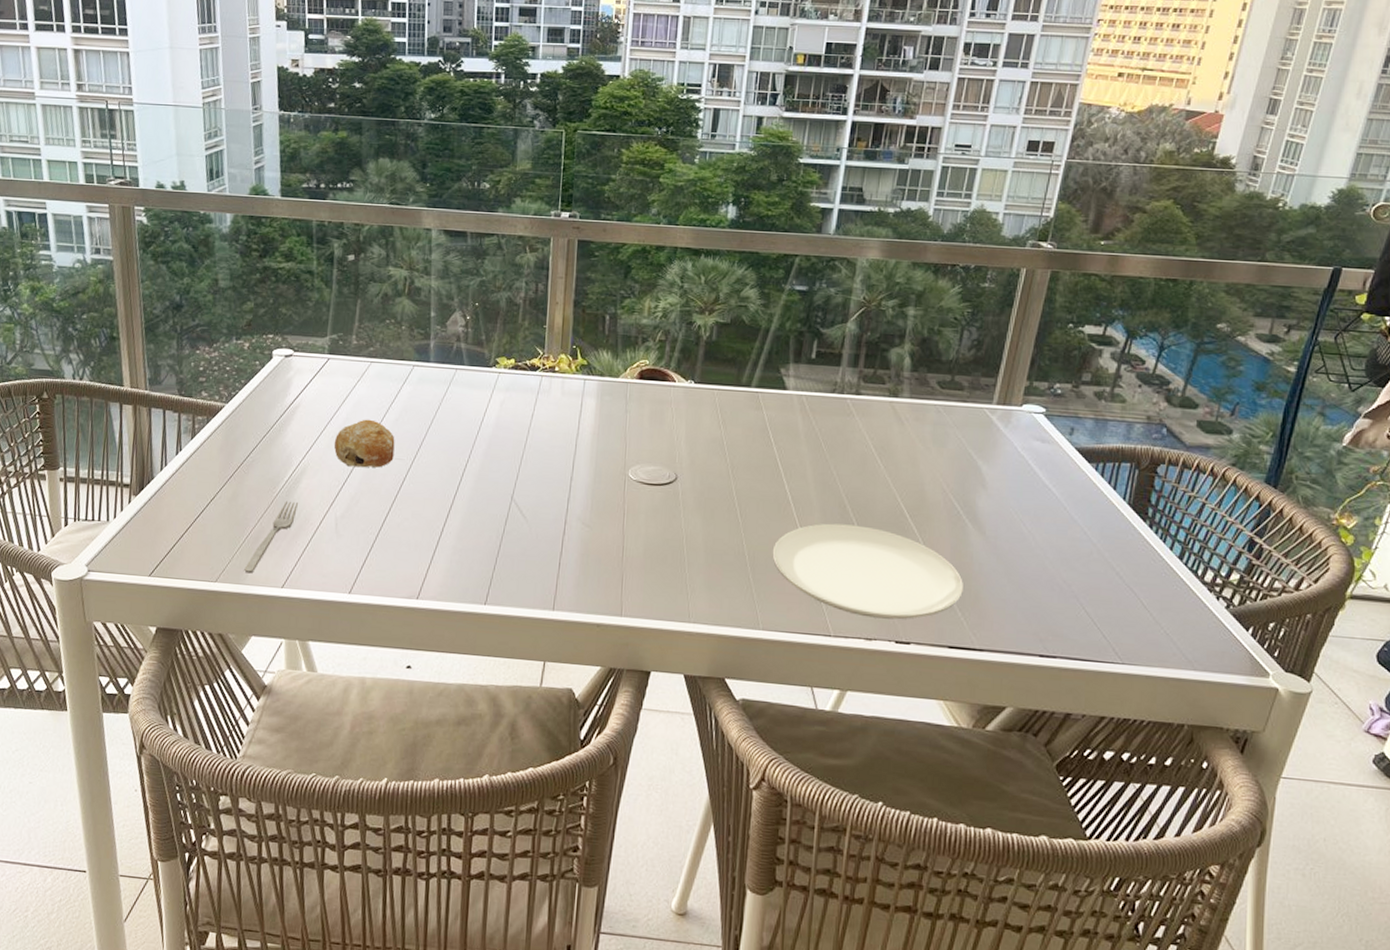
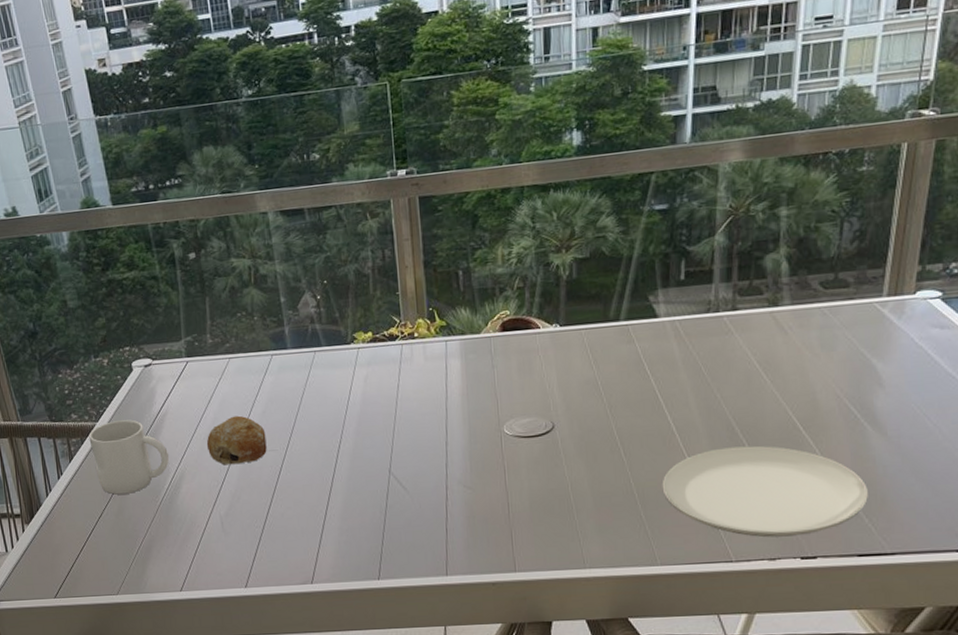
mug: none [215,405,295,481] -> present [88,419,170,495]
fork: present [244,501,299,574] -> none [142,507,183,582]

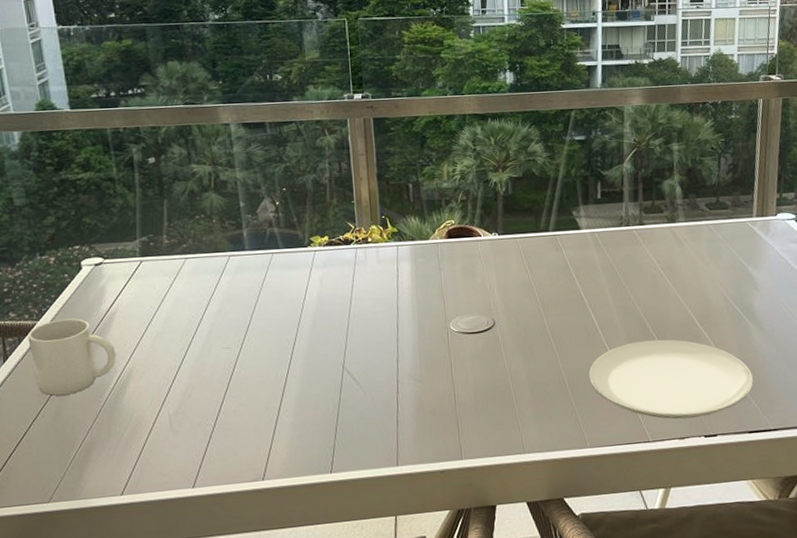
bread roll: present [206,415,267,466] -> none [157,314,221,364]

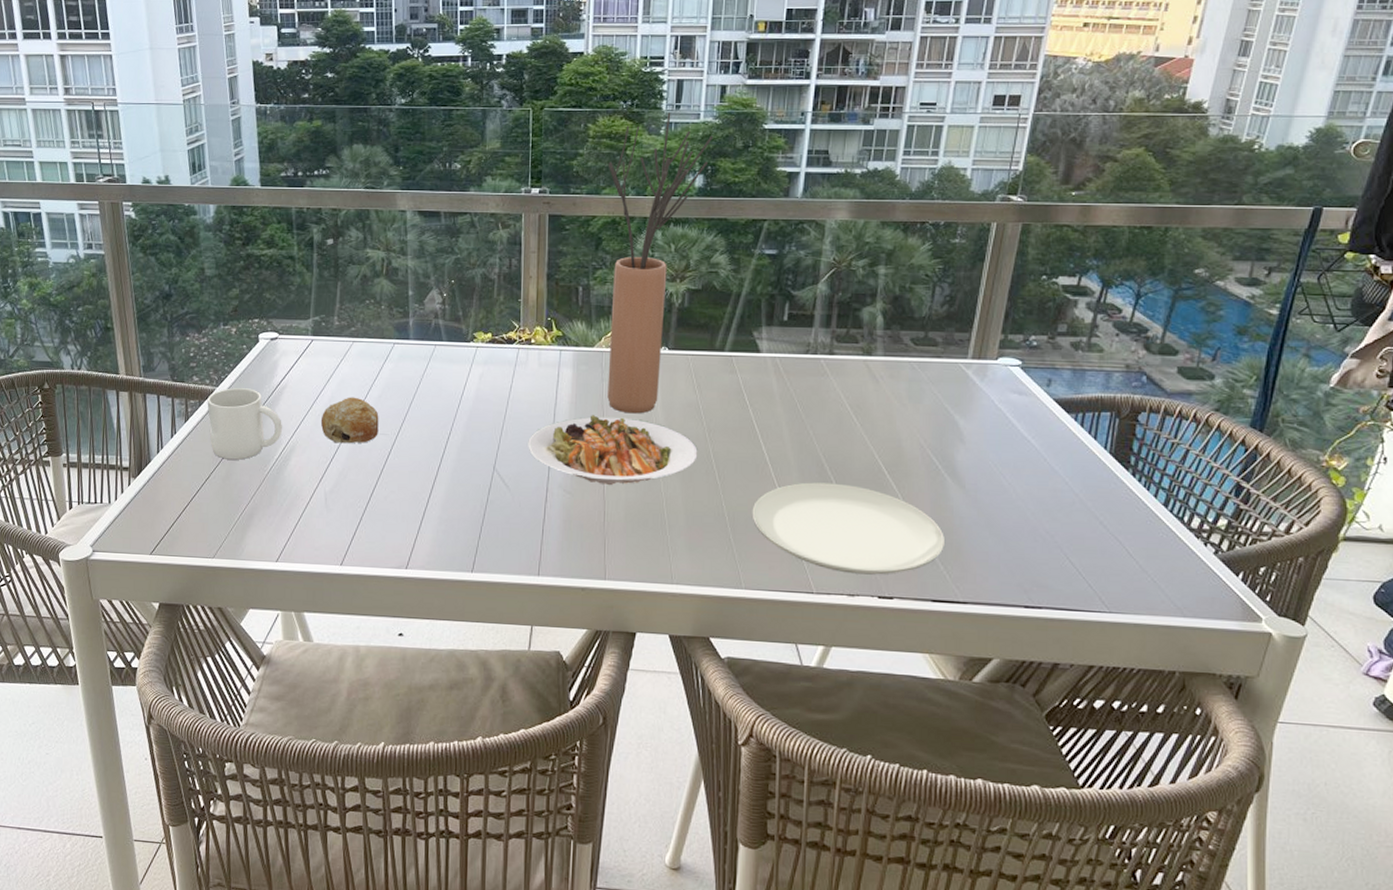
bread roll: none [157,314,221,364] -> present [320,397,379,444]
salad: none [374,302,535,369] -> present [528,415,698,486]
vase: none [424,17,519,299] -> present [607,112,714,414]

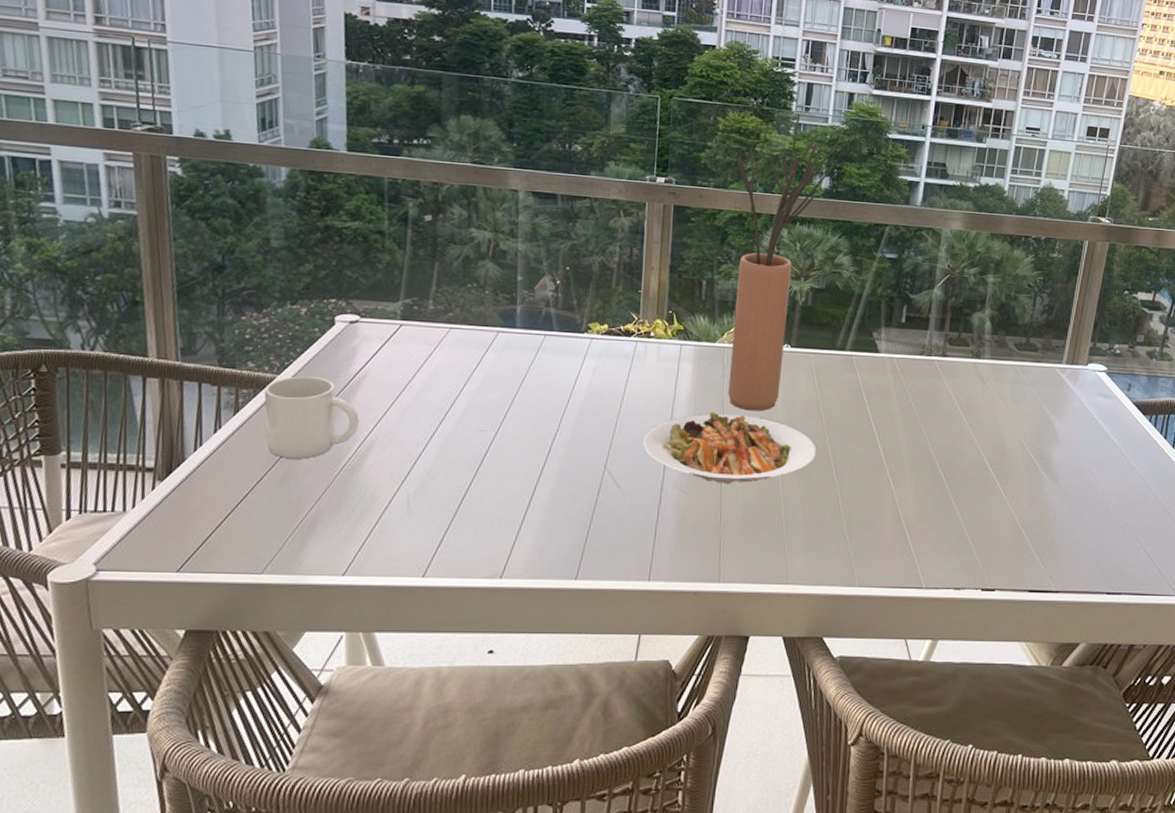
bread roll: present [320,397,379,444] -> none [406,389,477,441]
plate: present [752,482,944,575] -> none [867,479,1040,568]

